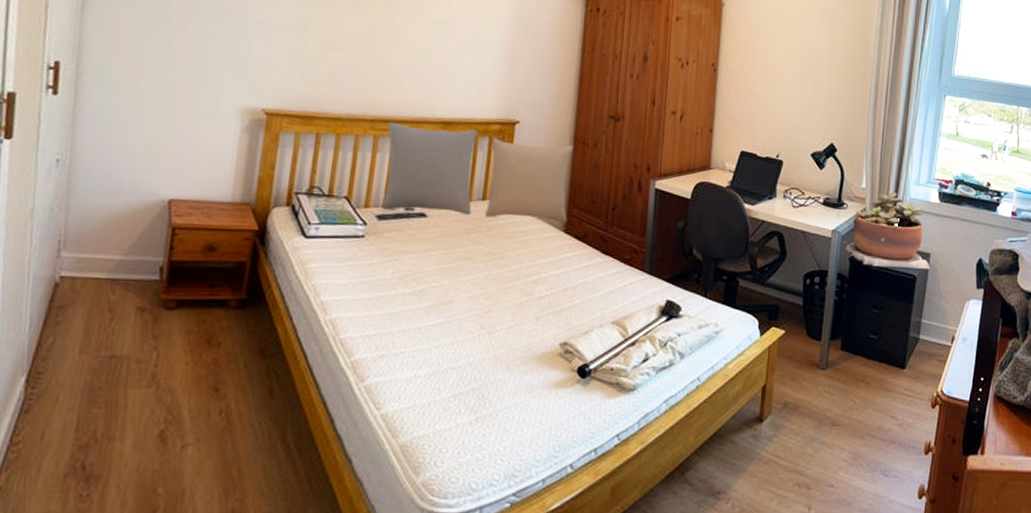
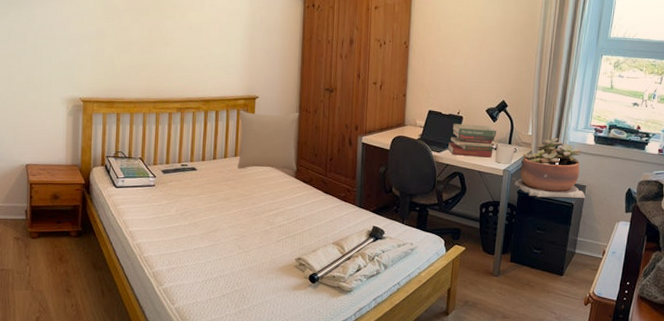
pillow: present [381,122,478,216] -> none [165,102,229,168]
books: none [763,169,825,214] -> present [447,124,497,158]
mug: none [821,196,847,223] -> present [495,143,516,164]

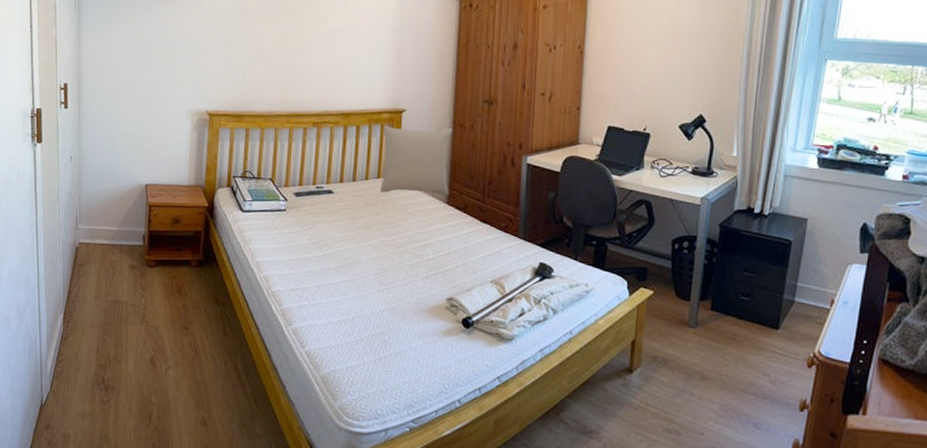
books: present [447,124,497,158] -> none [631,142,693,183]
mug: present [495,143,516,164] -> none [690,165,717,191]
succulent plant: present [513,138,586,199] -> none [713,160,807,234]

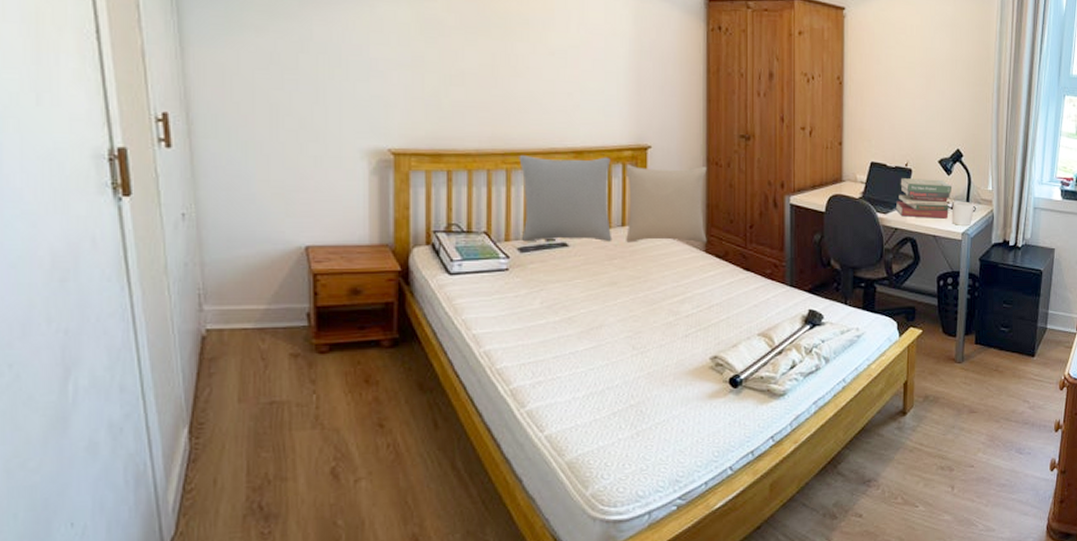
pillow: none [298,116,372,192] -> present [519,154,612,243]
books: none [631,142,693,183] -> present [895,178,953,219]
mug: none [690,165,717,191] -> present [951,201,975,226]

